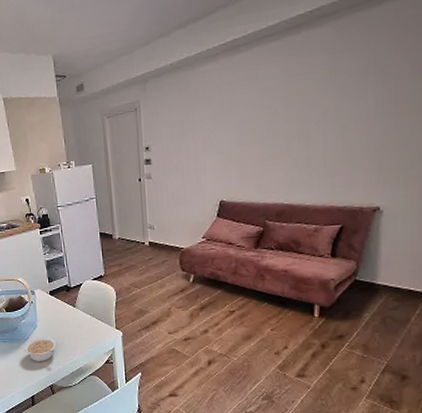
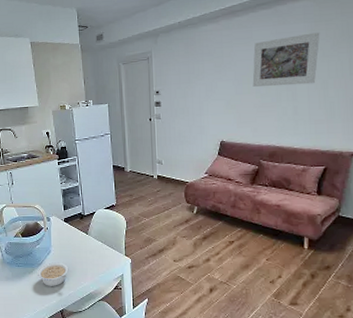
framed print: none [257,65,341,136] -> present [252,32,320,87]

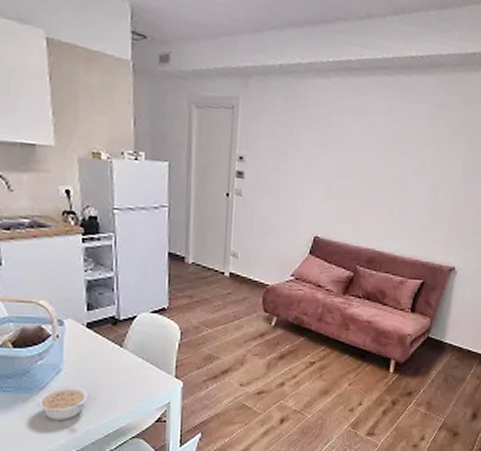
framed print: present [252,32,320,87] -> none [360,116,440,182]

